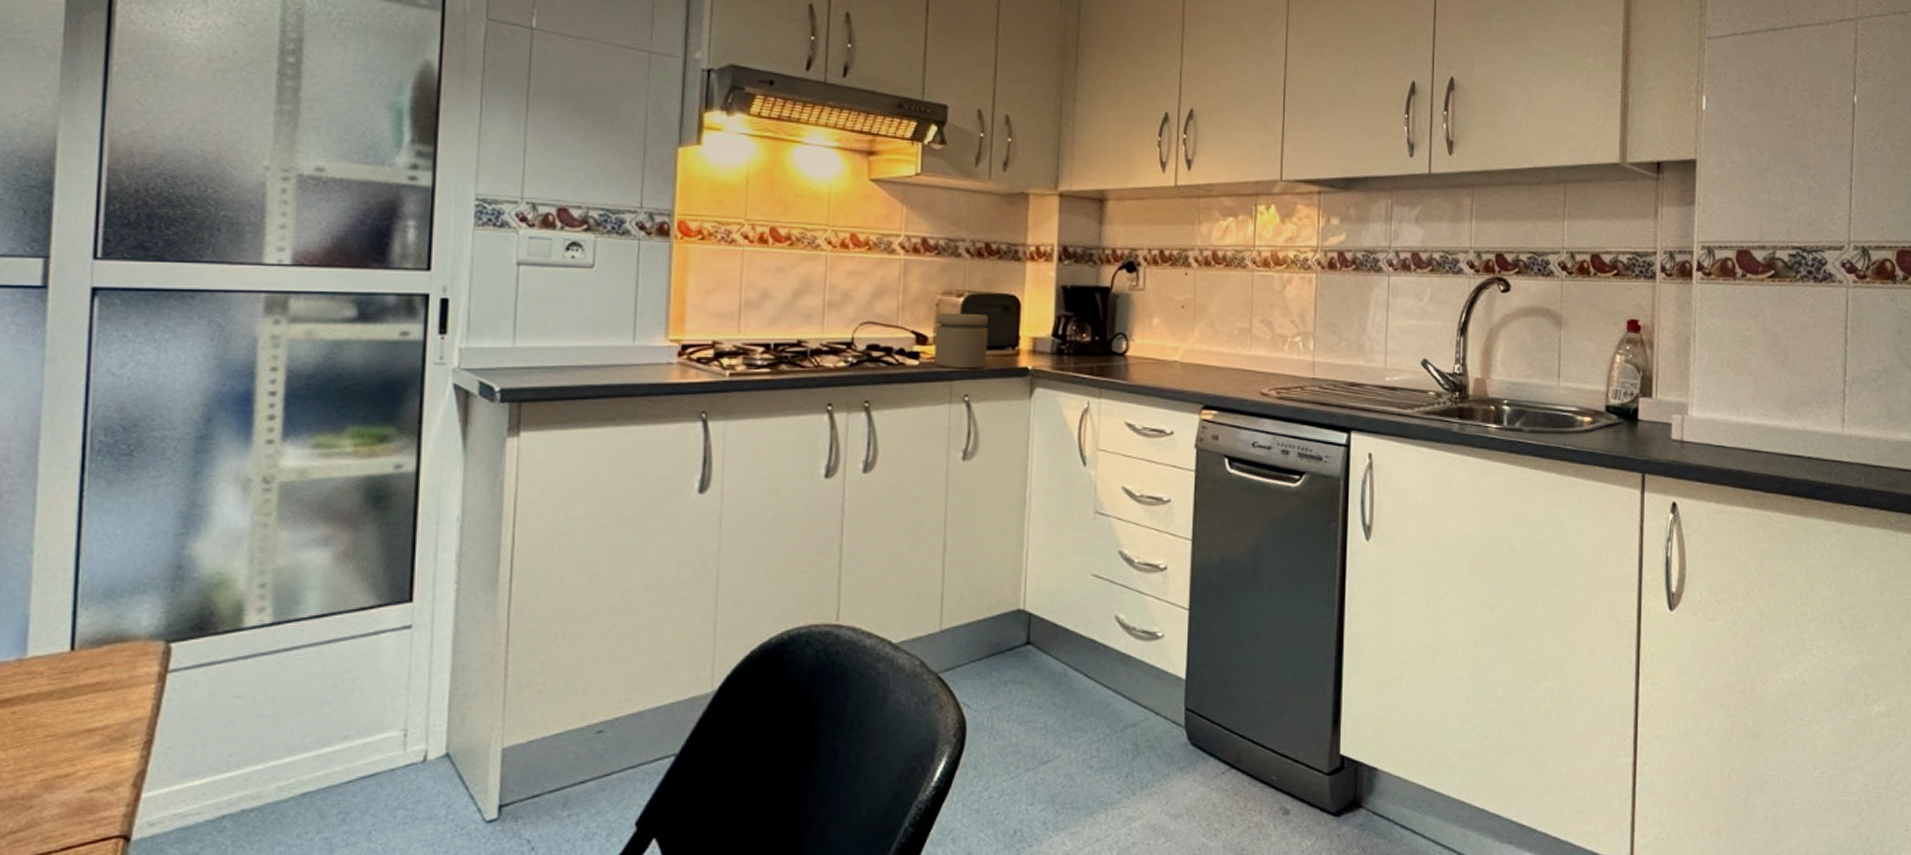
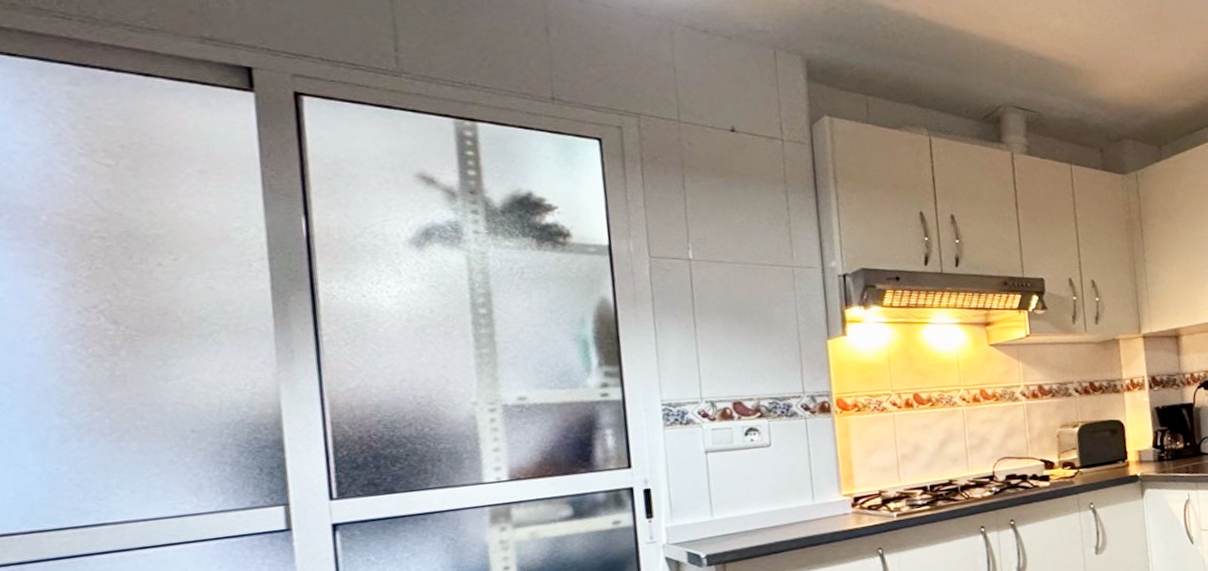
jar: present [934,312,988,370] -> none [1059,438,1104,486]

